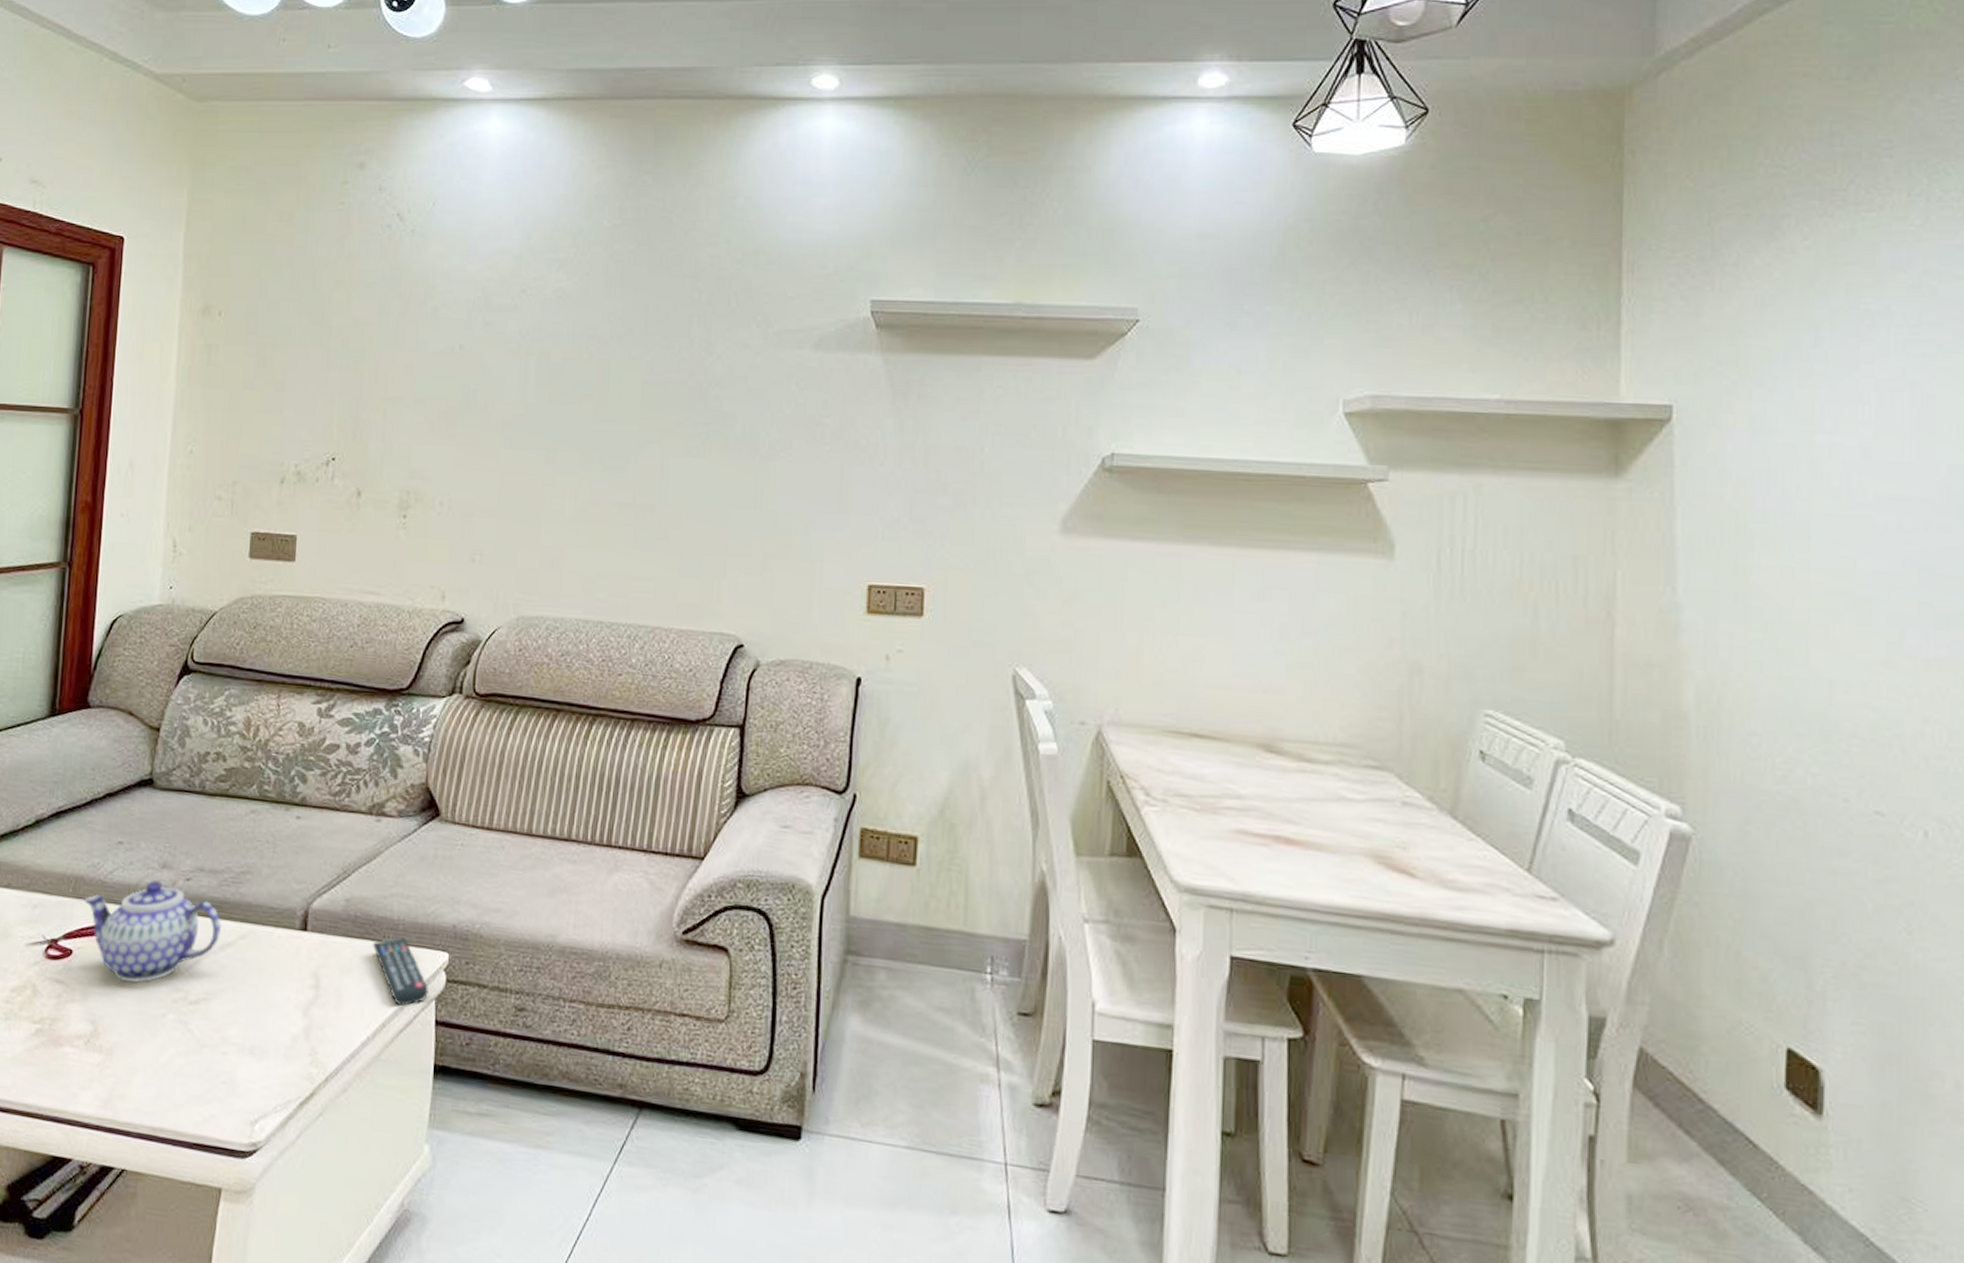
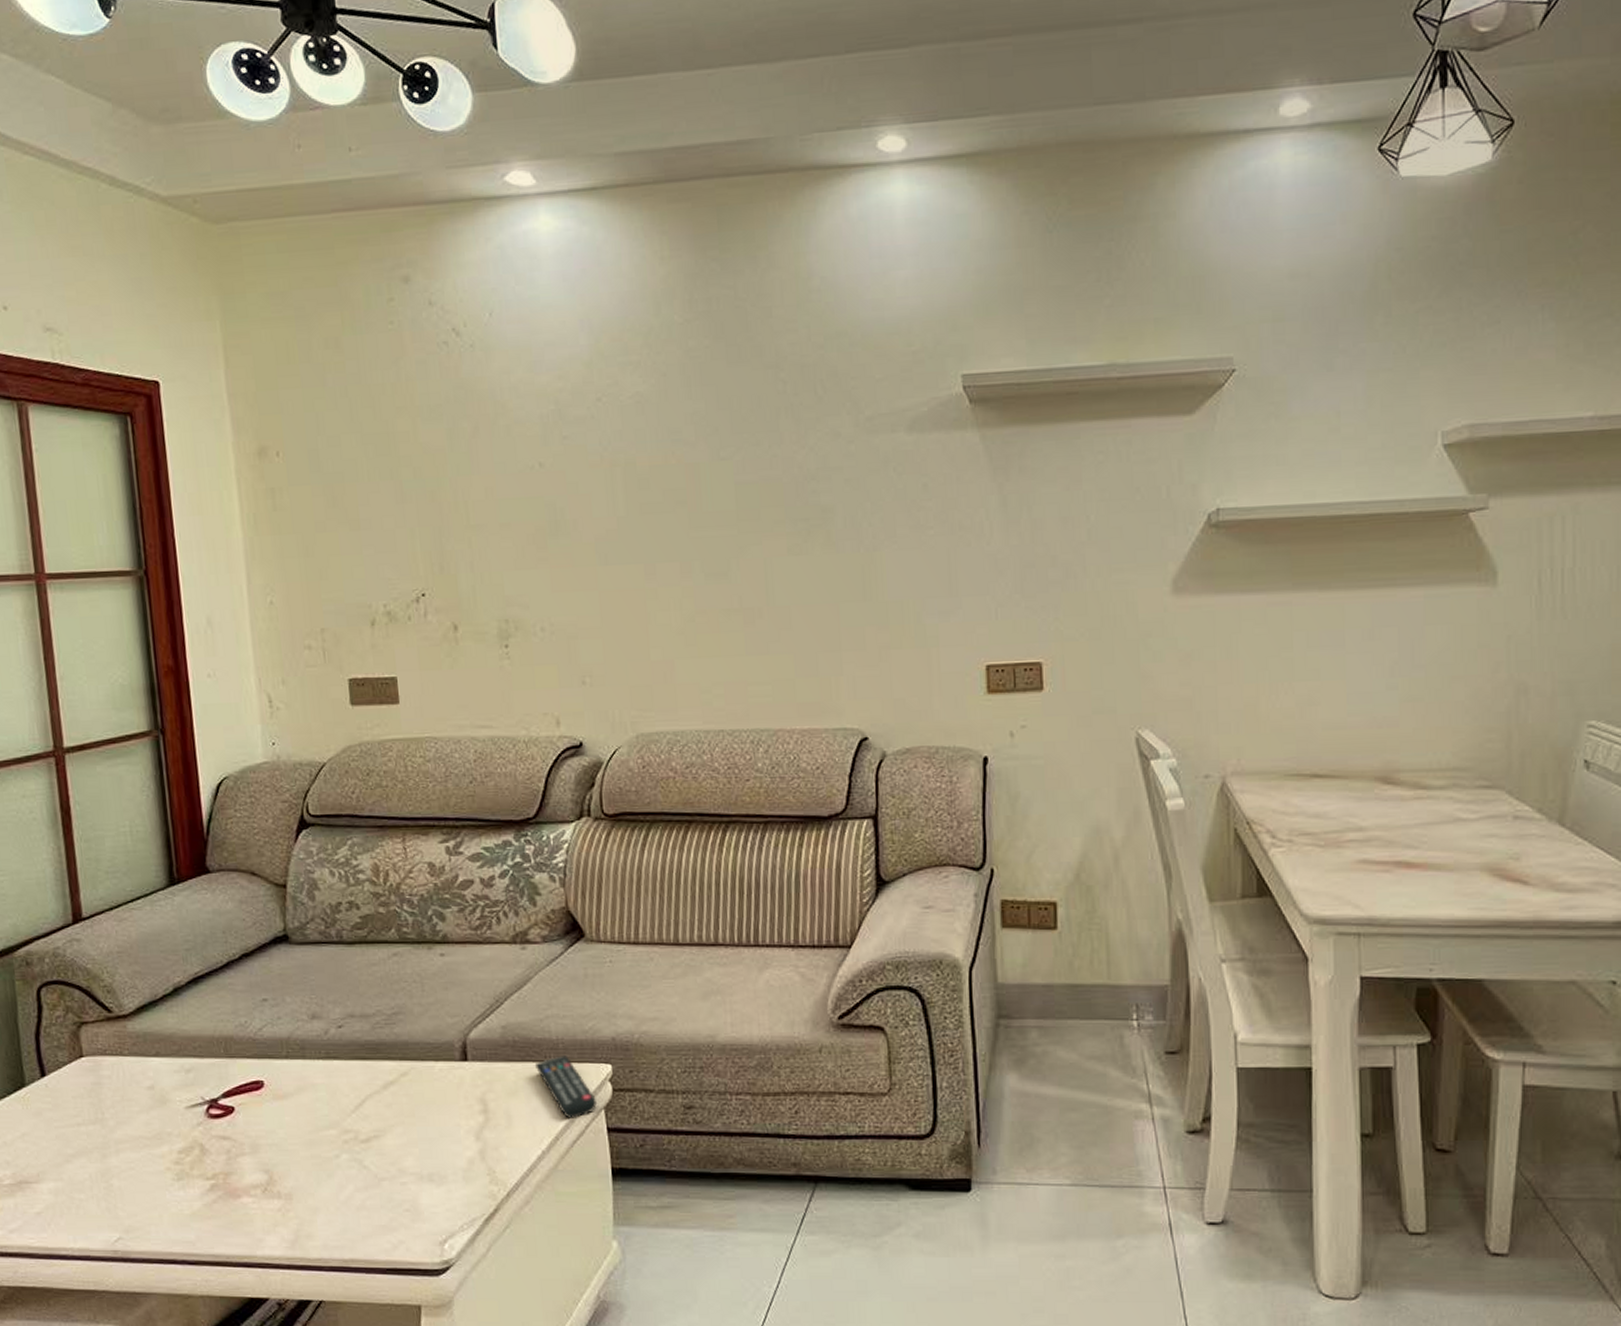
teapot: present [84,880,222,983] -> none [237,1032,383,1131]

